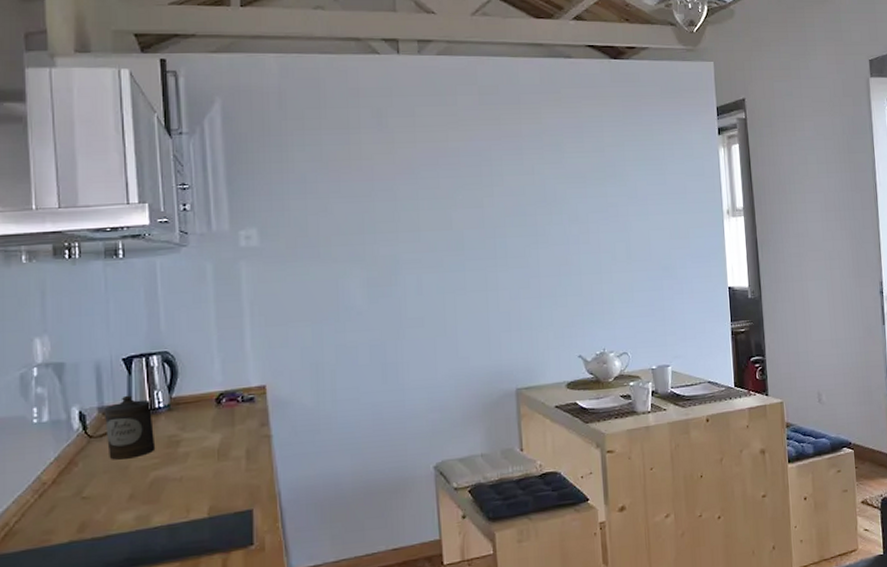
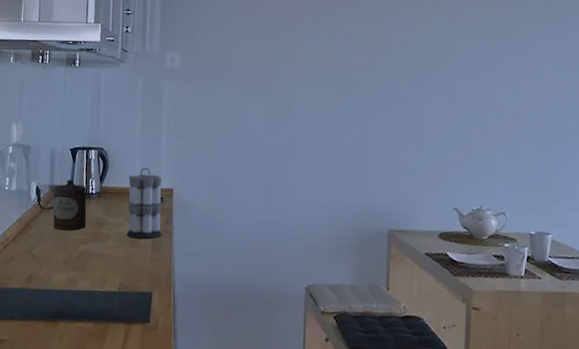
spice rack: none [206,366,258,452] -> present [126,167,162,239]

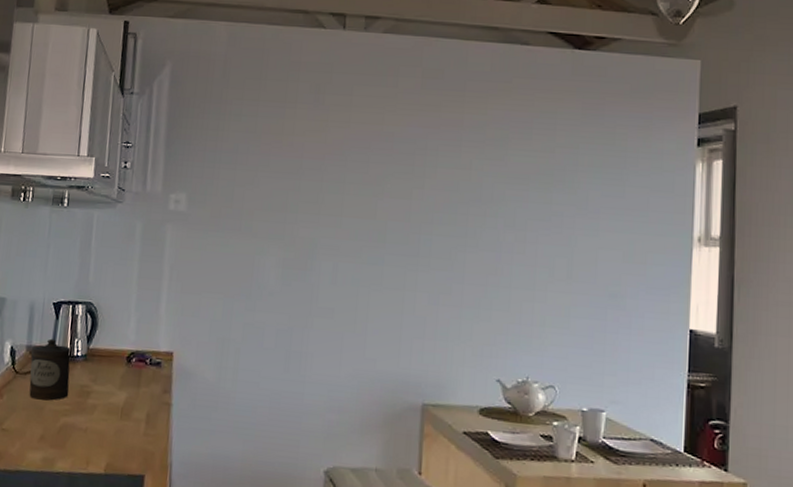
spice rack: present [126,167,162,239] -> none [116,326,160,412]

